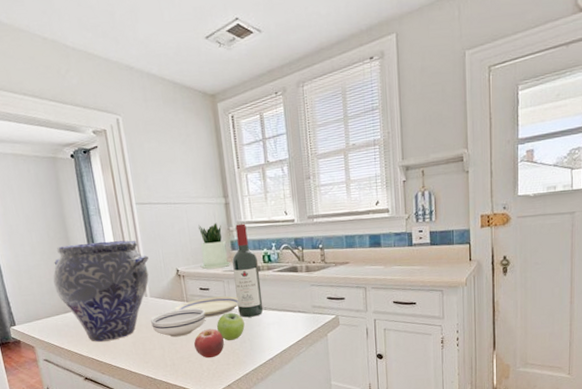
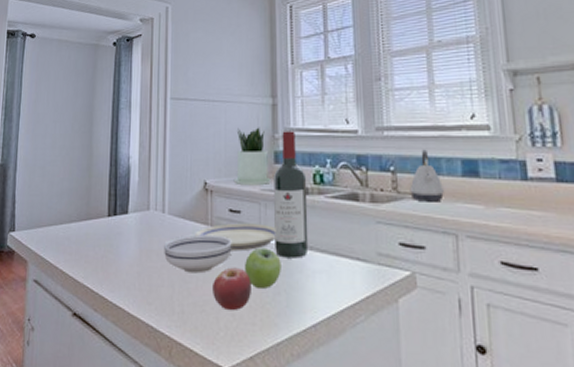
vase: present [53,240,149,342] -> none [65,139,174,267]
kettle: none [333,230,357,268] -> present [409,149,444,202]

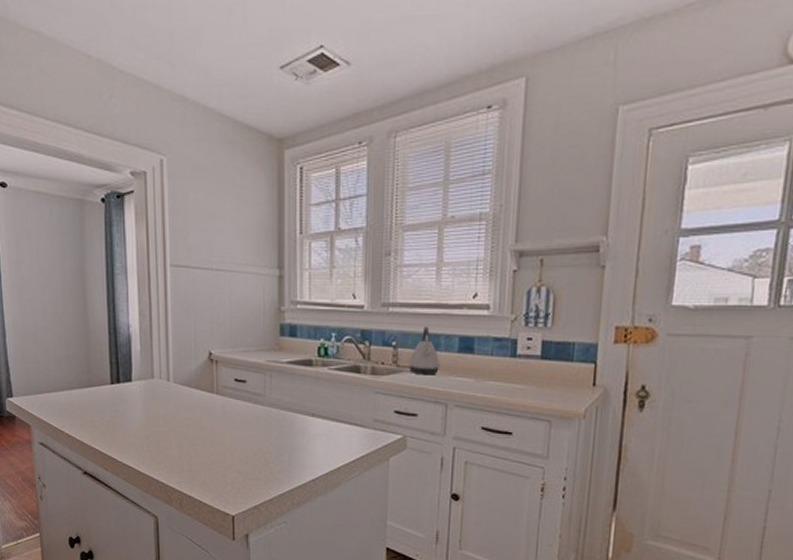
bowl: present [164,234,232,274] -> none [170,402,238,437]
plate: present [195,223,276,252] -> none [201,391,281,418]
fruit: present [211,267,251,311] -> none [218,431,256,469]
planter: present [233,127,271,186] -> none [239,299,276,357]
fruit: present [245,247,281,289] -> none [250,414,285,450]
wine bottle: present [274,131,309,259] -> none [279,304,312,424]

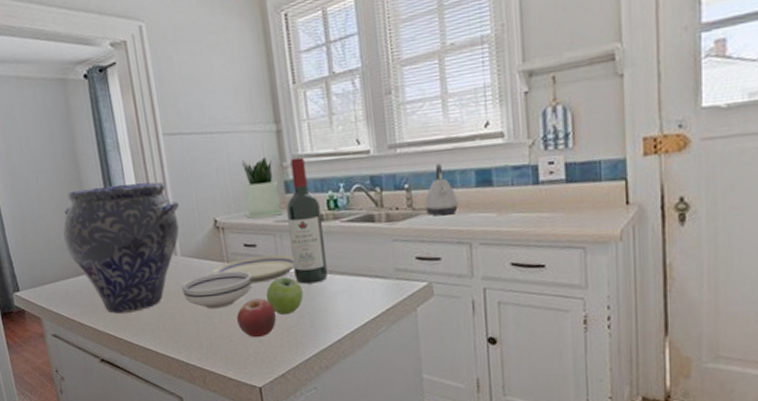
vase: none [62,307,177,431] -> present [62,181,180,314]
bowl: none [170,402,238,437] -> present [181,270,252,309]
plate: none [201,391,281,418] -> present [212,254,295,284]
fruit: none [218,431,256,469] -> present [236,298,276,338]
planter: none [239,299,276,357] -> present [242,157,284,219]
fruit: none [250,414,285,450] -> present [266,276,303,315]
wine bottle: none [279,304,312,424] -> present [286,157,329,284]

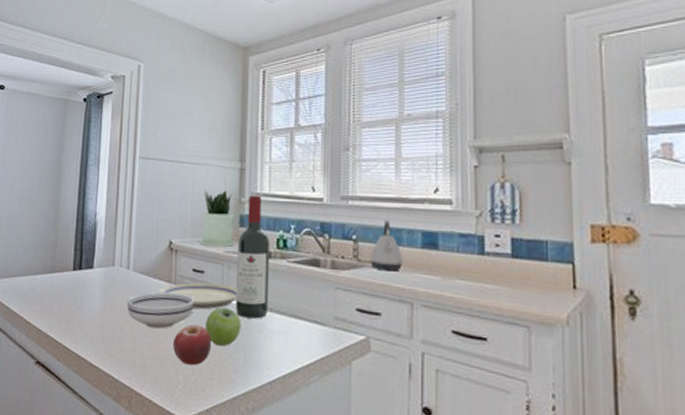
vase: present [62,181,180,314] -> none [31,195,140,319]

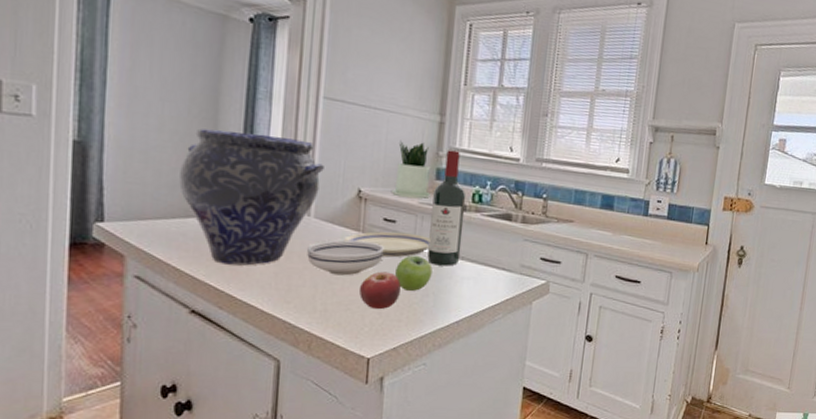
vase: none [31,195,140,319] -> present [179,128,324,266]
kettle: present [370,220,403,272] -> none [556,183,584,227]

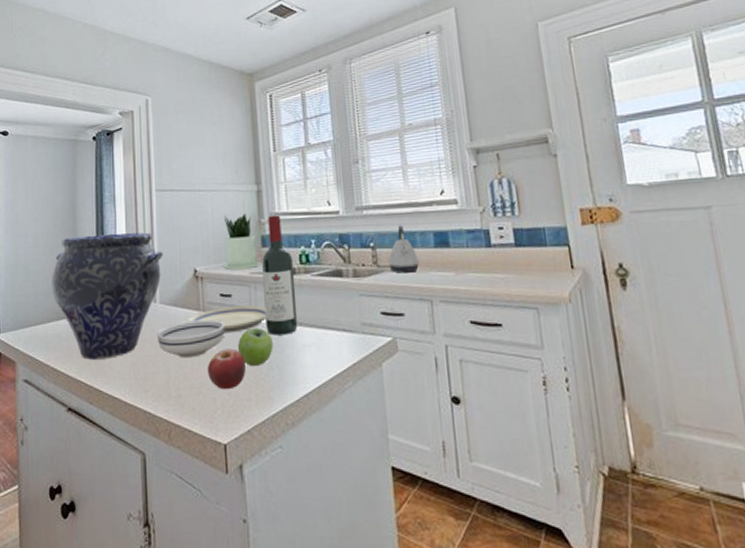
kettle: none [556,183,584,227] -> present [388,225,419,274]

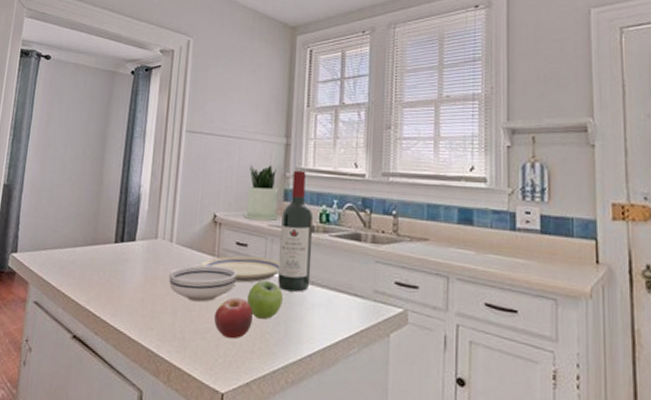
vase: present [52,232,163,360] -> none [72,167,185,292]
kettle: present [388,225,419,274] -> none [409,196,440,246]

